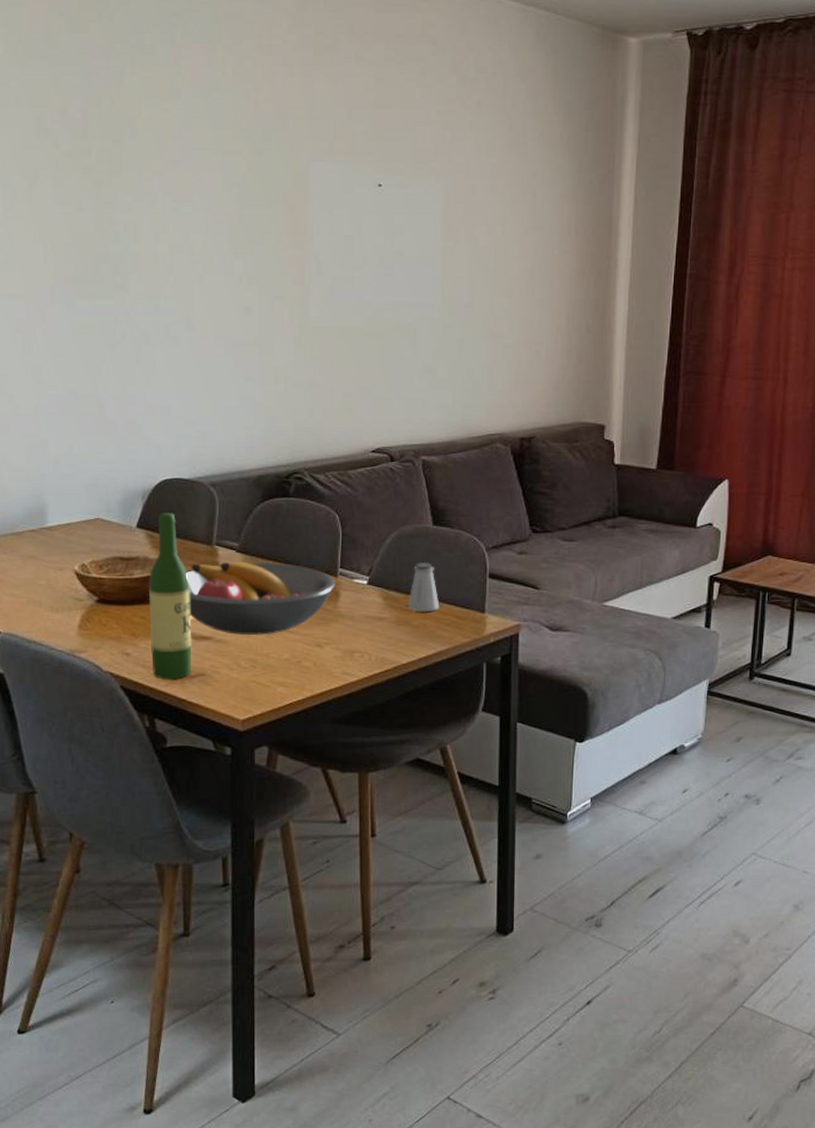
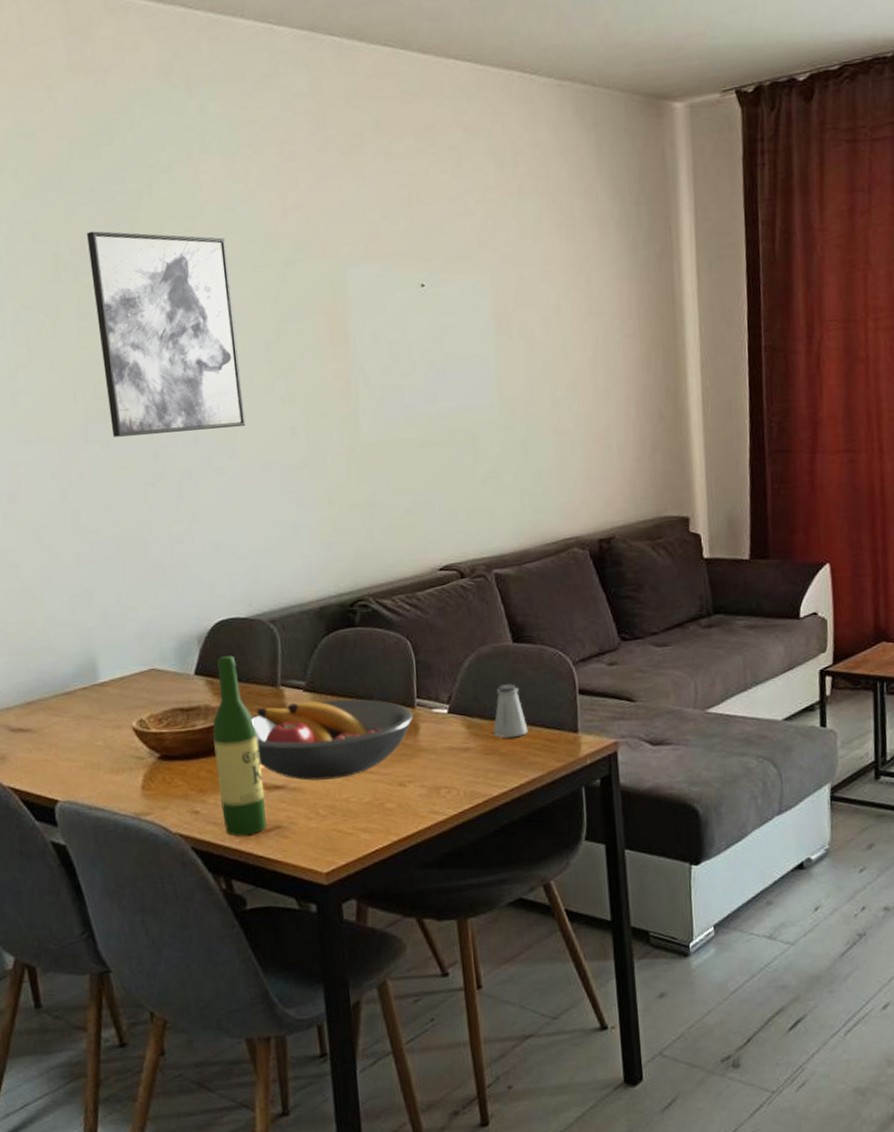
wall art: none [69,102,204,301] -> present [87,231,246,437]

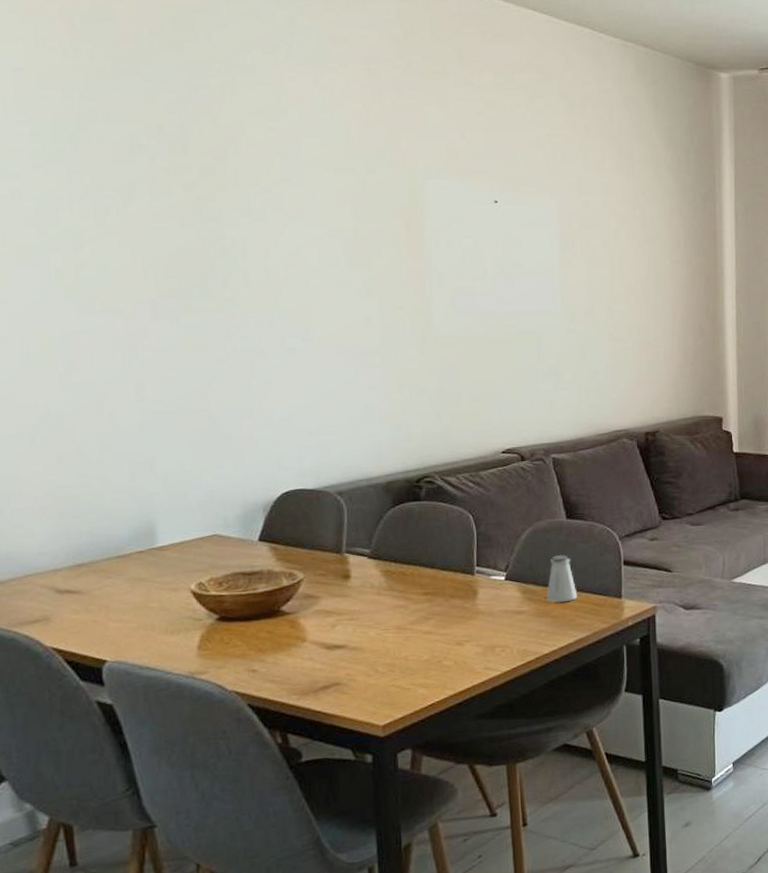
wall art: present [87,231,246,437] -> none [165,119,321,314]
wine bottle: present [212,655,266,837] -> none [274,524,325,693]
fruit bowl: present [252,699,413,781] -> none [315,566,473,641]

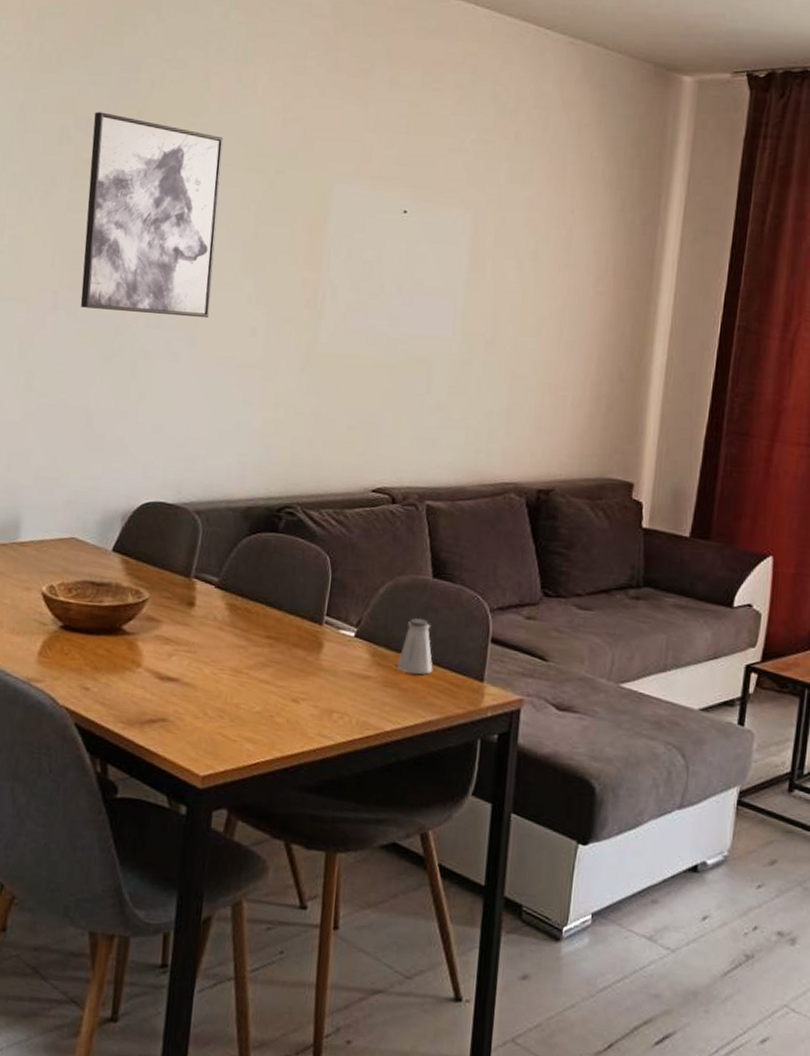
wall art: none [165,119,321,314] -> present [80,112,224,319]

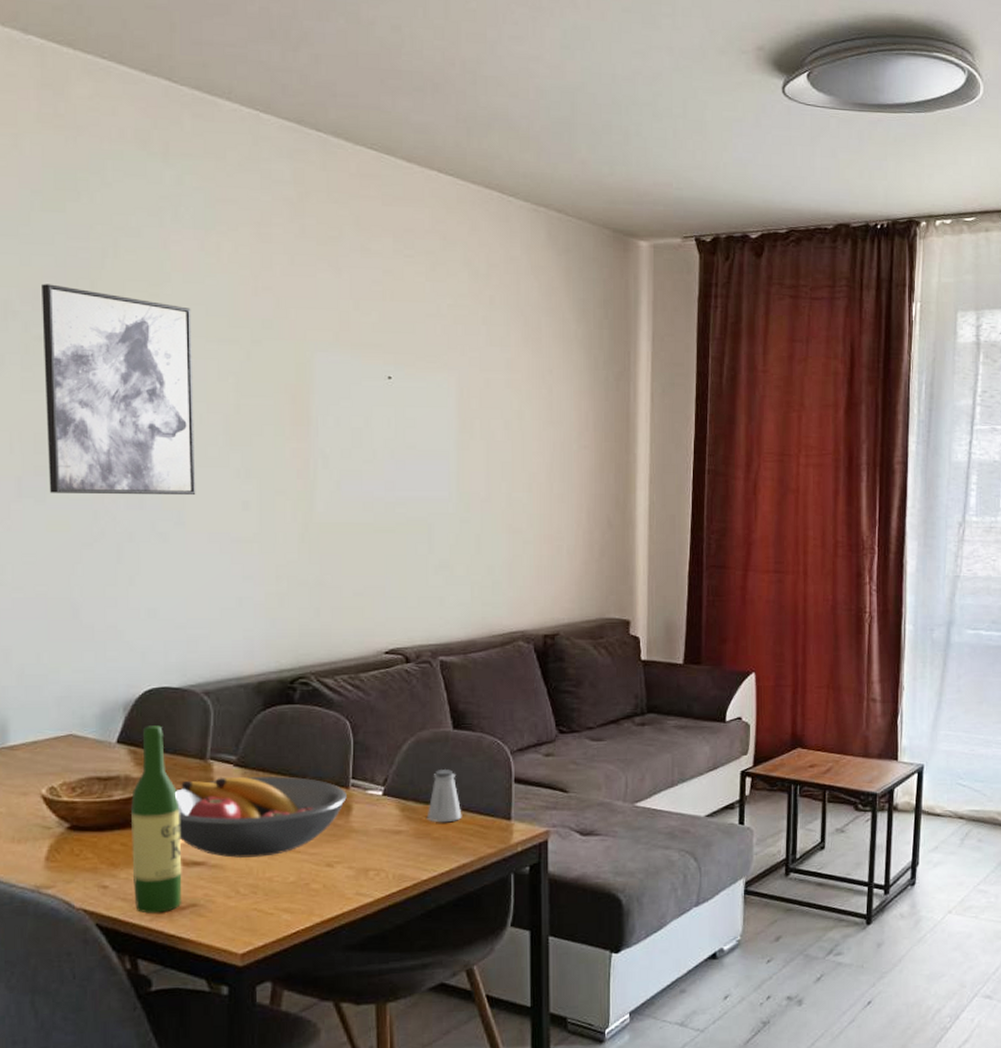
wine bottle: none [111,538,162,723] -> present [130,725,182,914]
fruit bowl: none [157,596,320,682] -> present [175,776,347,858]

